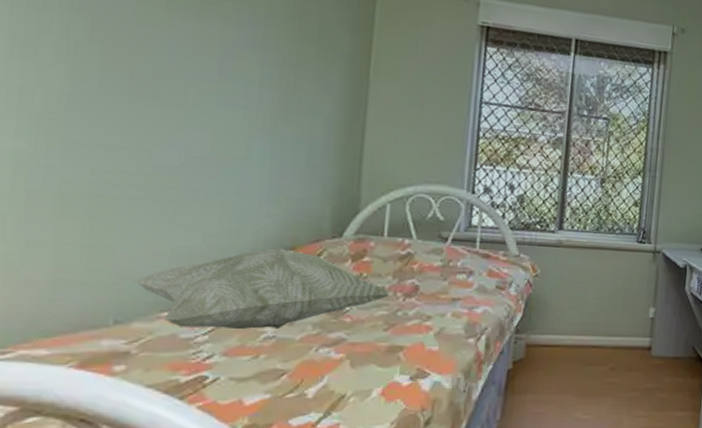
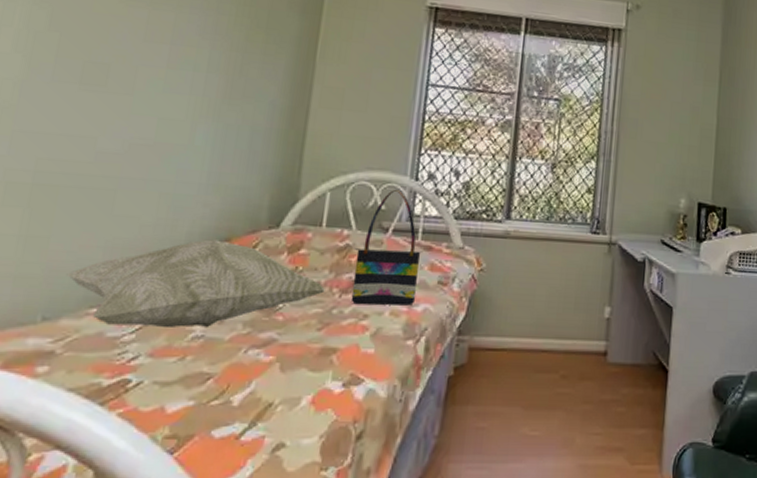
tote bag: none [414,201,481,308] -> present [351,189,423,306]

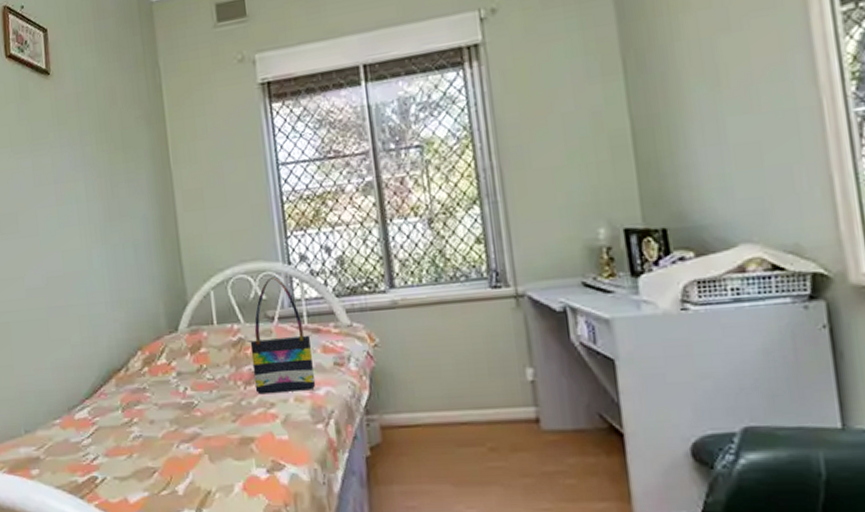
decorative pillow: present [66,239,325,328] -> none [31,350,230,432]

